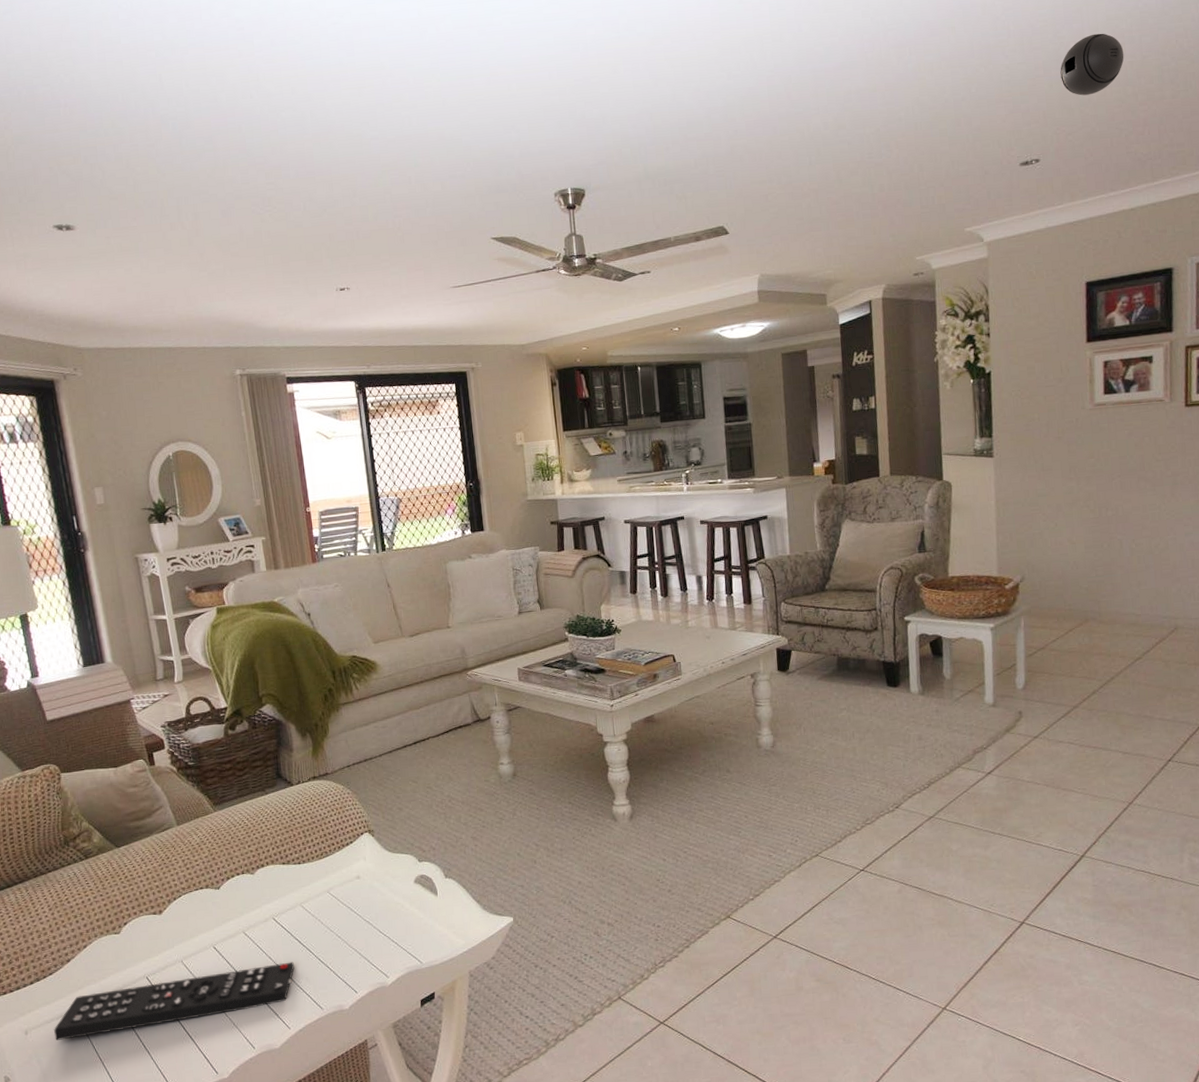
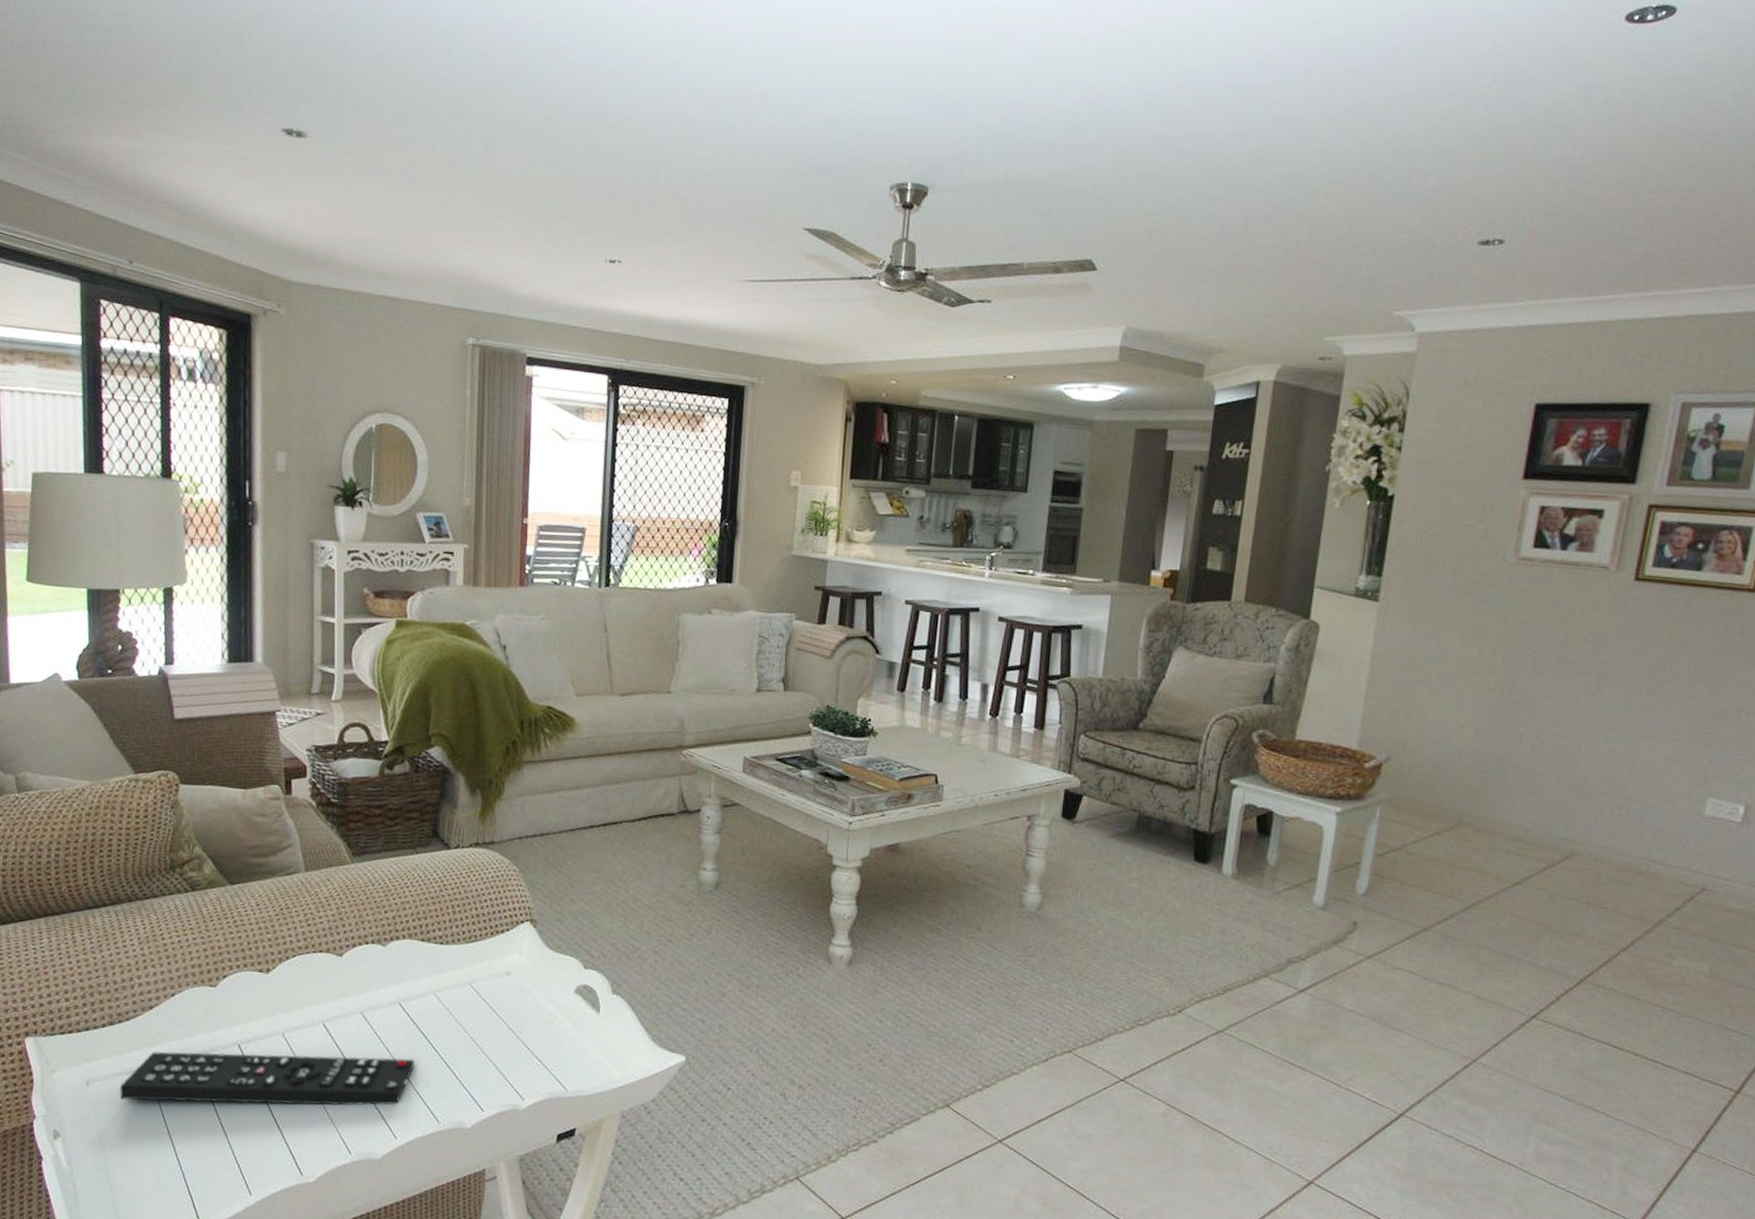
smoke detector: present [1060,33,1124,96] -> none [1550,94,1638,170]

